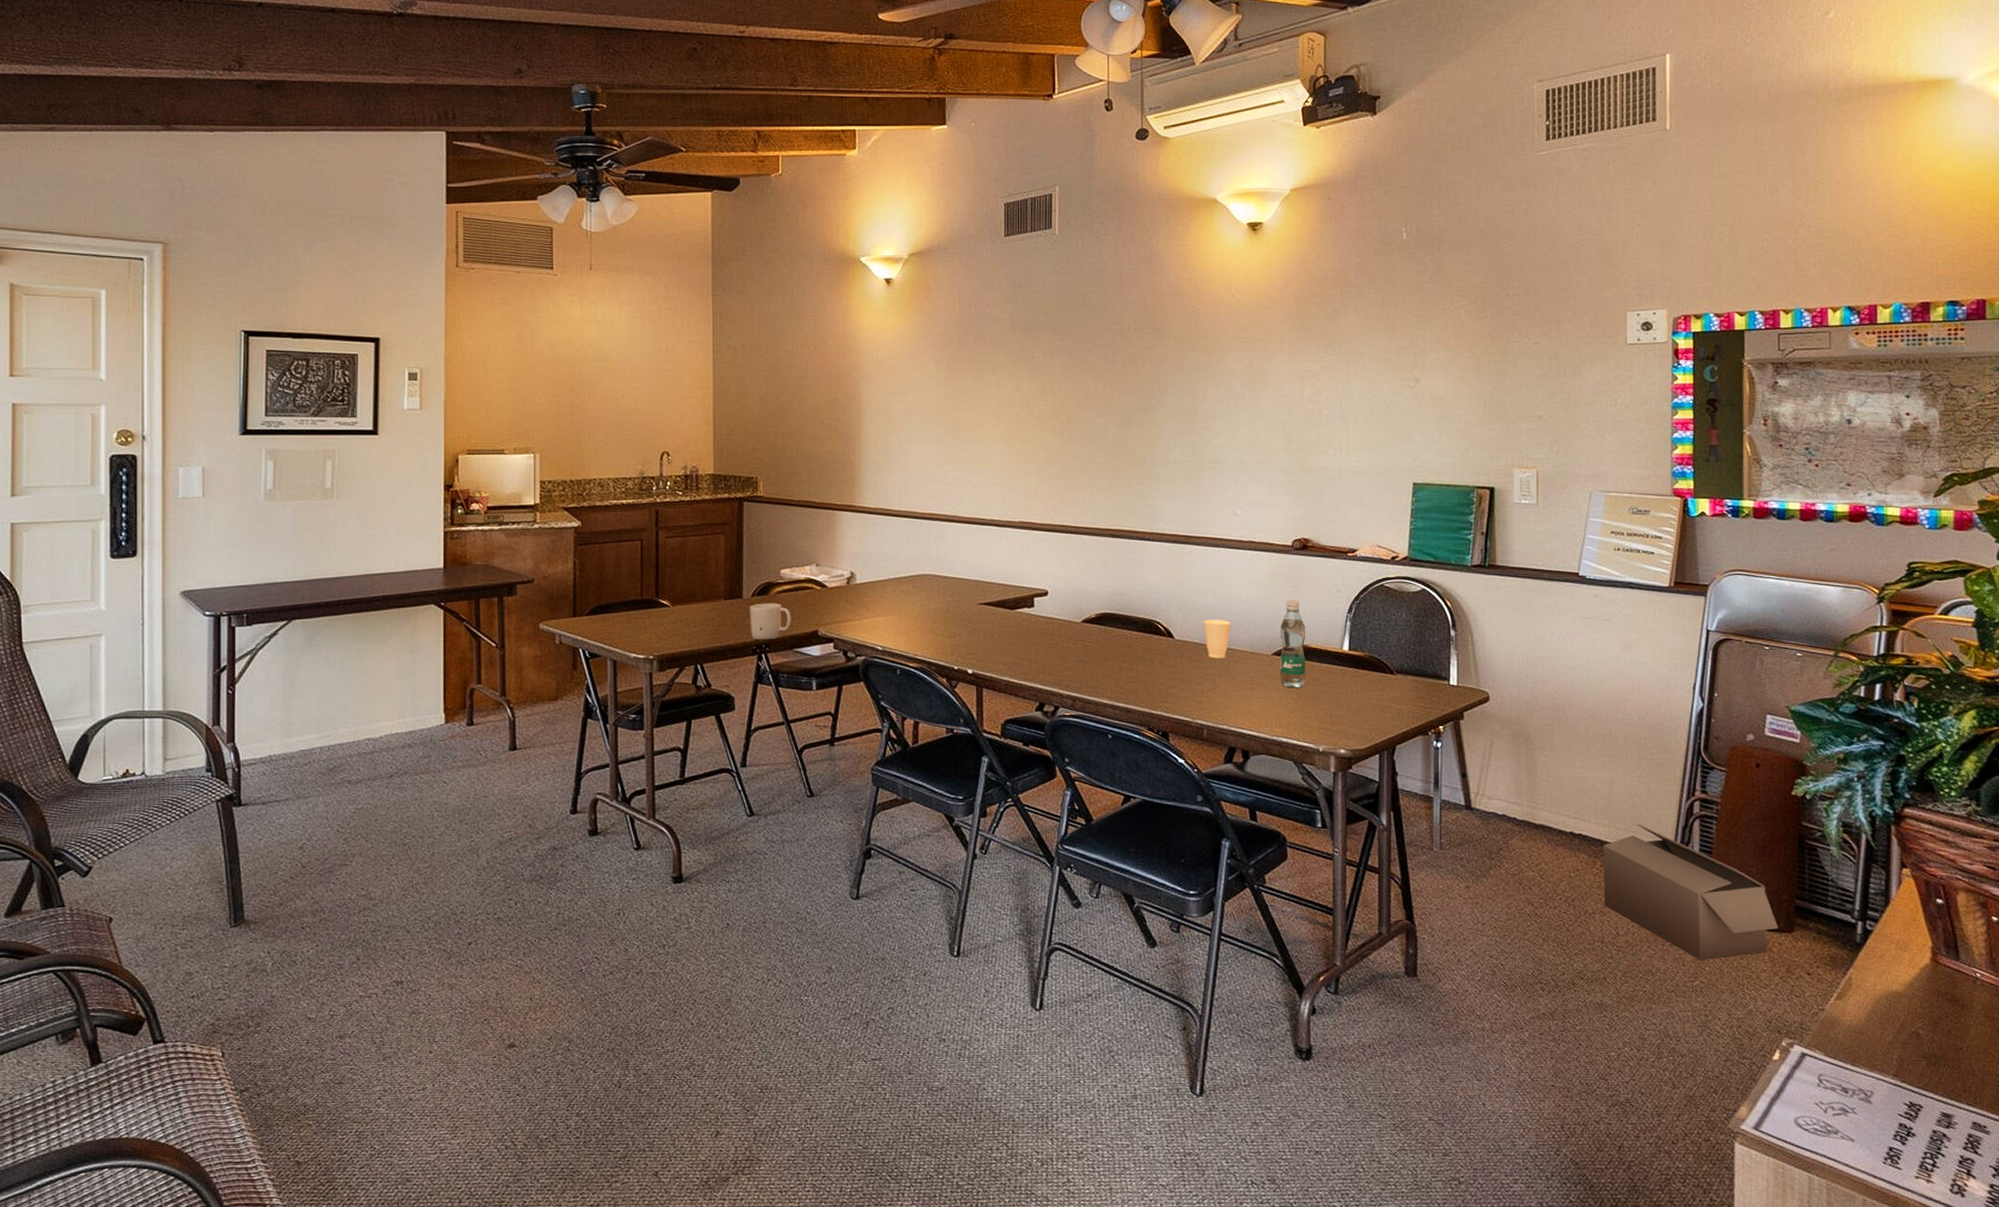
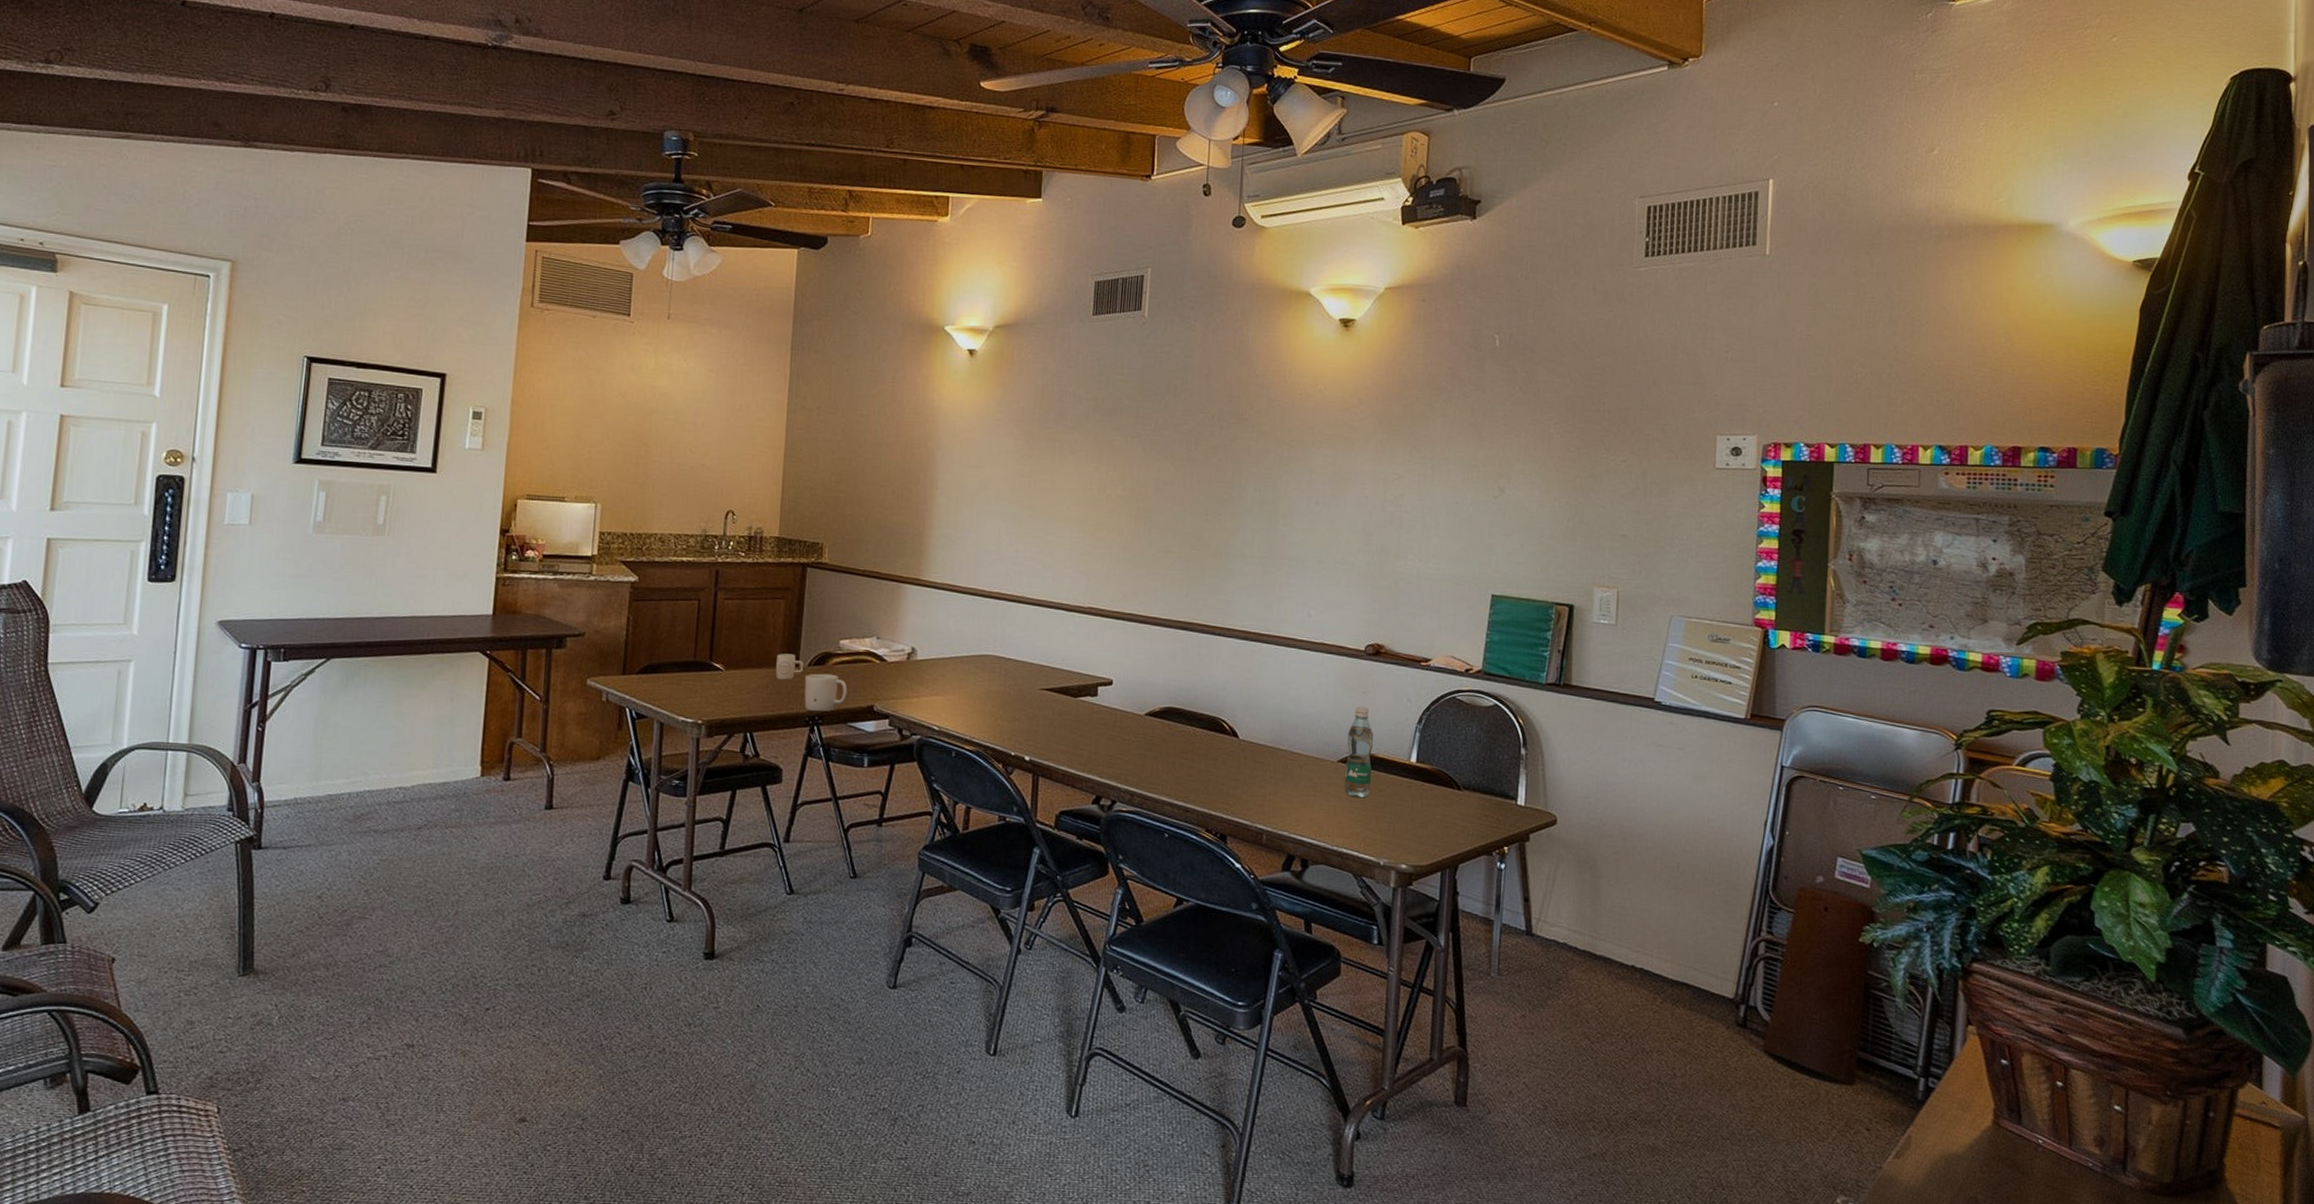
mug: none [721,586,748,612] -> present [775,653,804,680]
cup: present [1202,619,1232,658] -> none [1268,720,1299,762]
cardboard box: present [1603,824,1779,961] -> none [1662,962,1839,1109]

